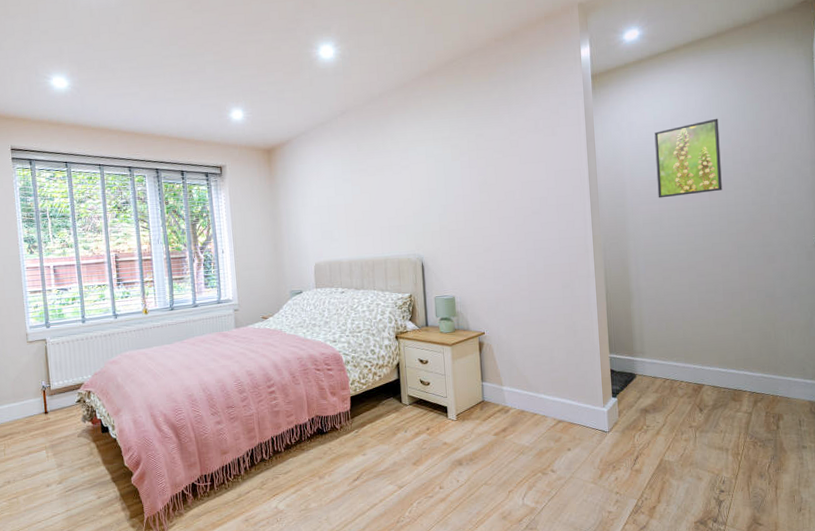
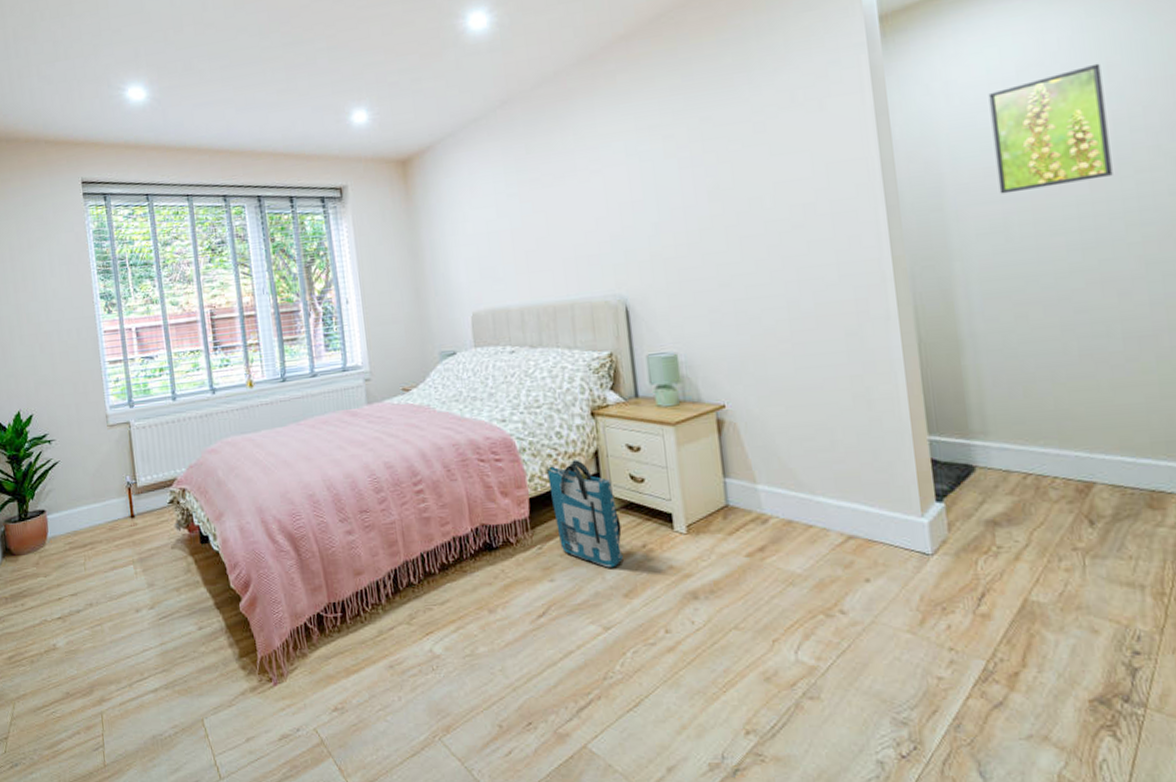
tote bag: none [364,369,414,445] -> present [547,460,623,568]

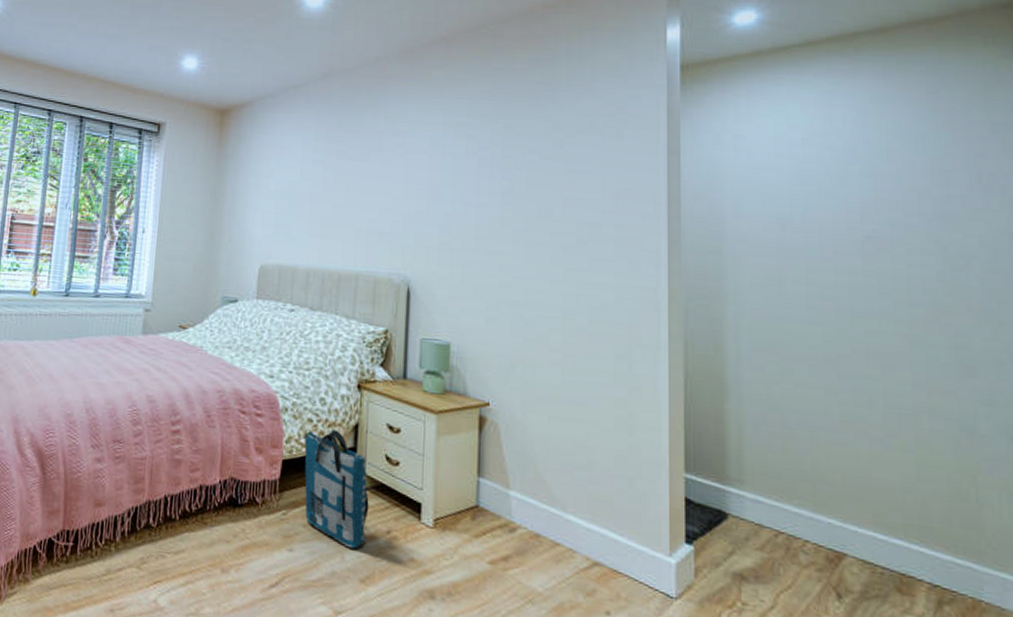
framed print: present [988,63,1113,194] -> none [774,145,885,253]

